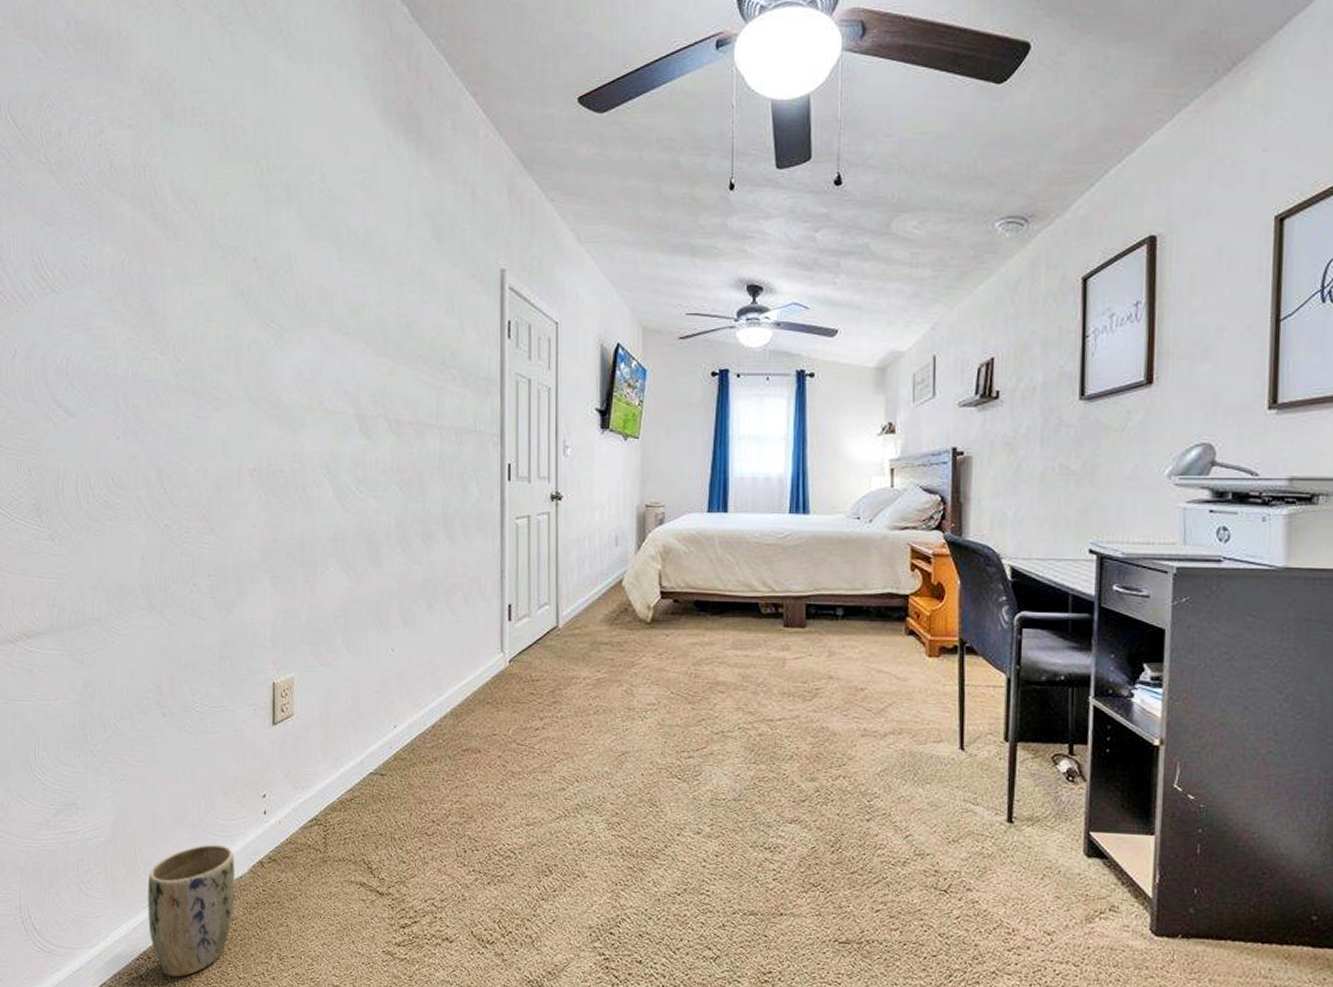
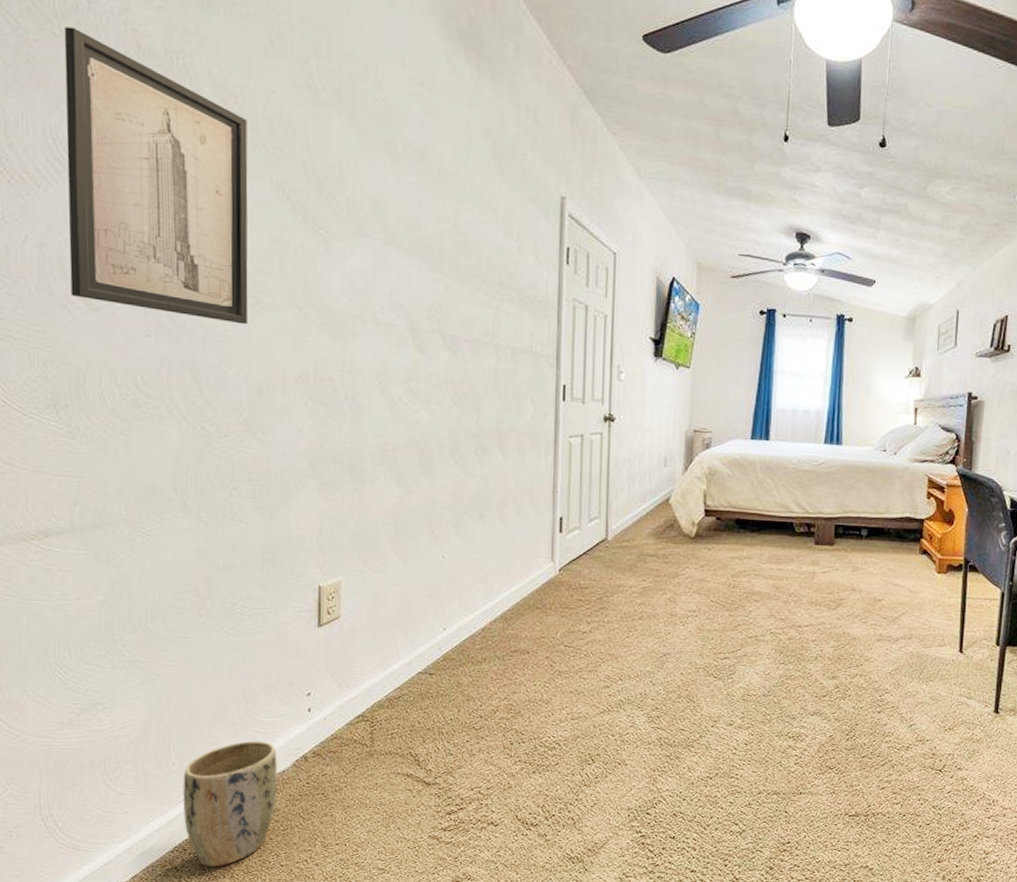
wall art: none [49,154,207,421] -> present [64,27,248,325]

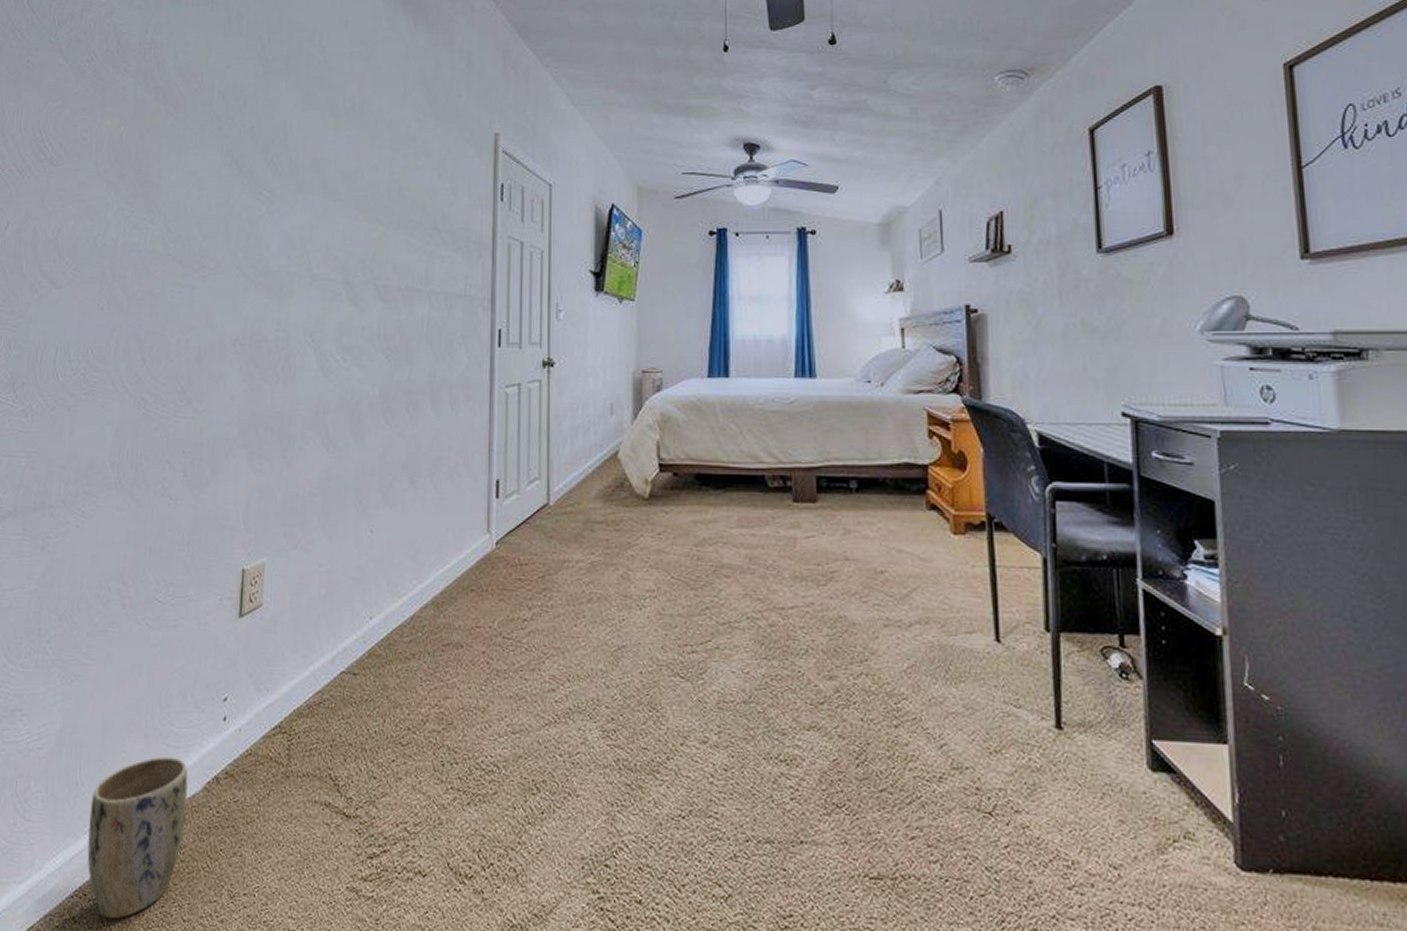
wall art: present [64,27,248,325] -> none [39,34,205,290]

